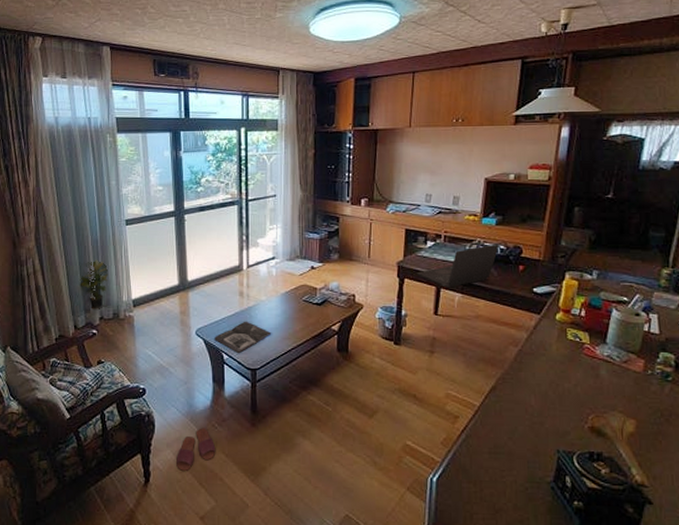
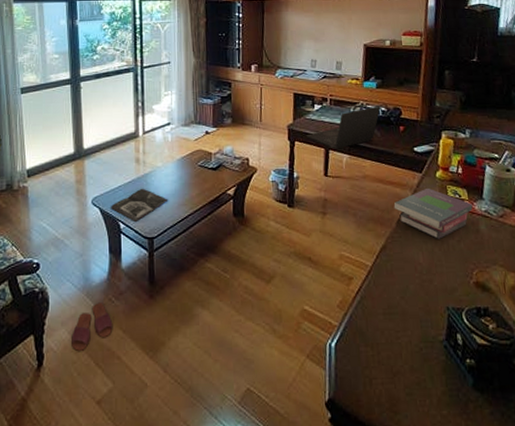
books: none [507,330,594,382] -> present [393,187,473,239]

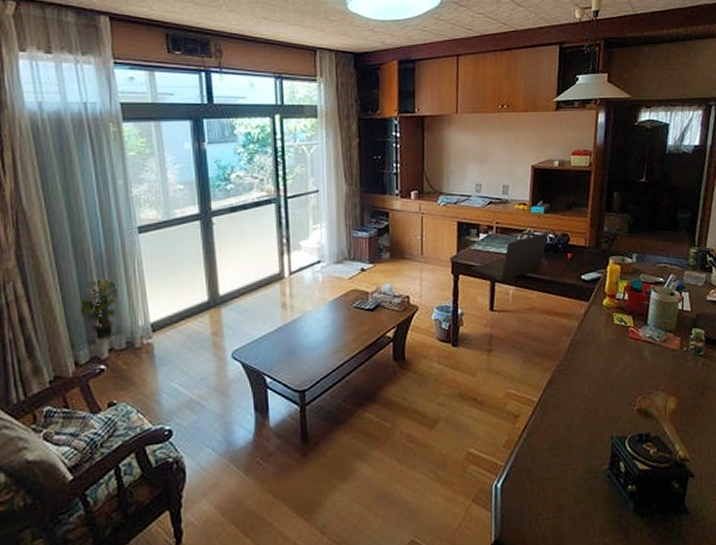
slippers: present [72,302,113,351] -> none [214,467,262,522]
magazine: present [111,188,169,221] -> none [255,336,321,374]
books: present [393,187,473,239] -> none [560,316,638,369]

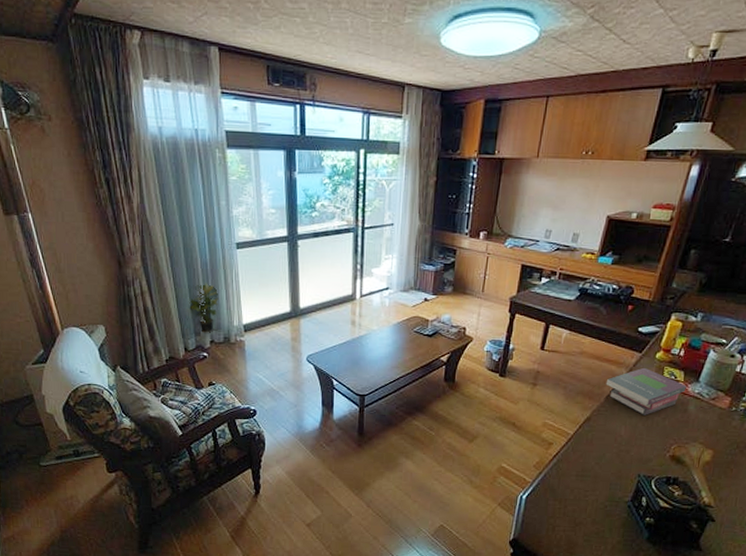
laptop: present [471,232,548,282] -> none [528,283,612,325]
books: none [560,316,638,369] -> present [605,367,687,415]

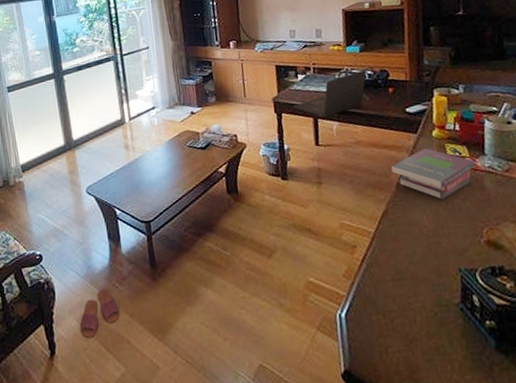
slippers: none [285,447,323,484] -> present [80,289,120,338]
laptop: none [528,283,612,325] -> present [293,69,367,118]

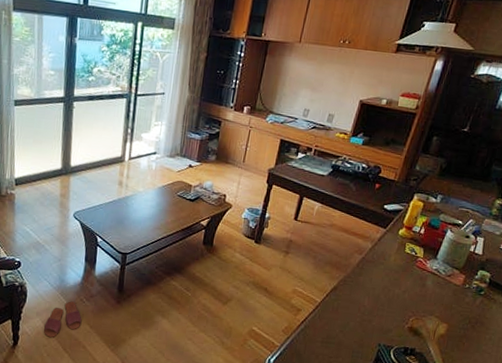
laptop: present [293,69,367,118] -> none [285,162,362,198]
books: present [391,148,476,200] -> none [352,242,426,288]

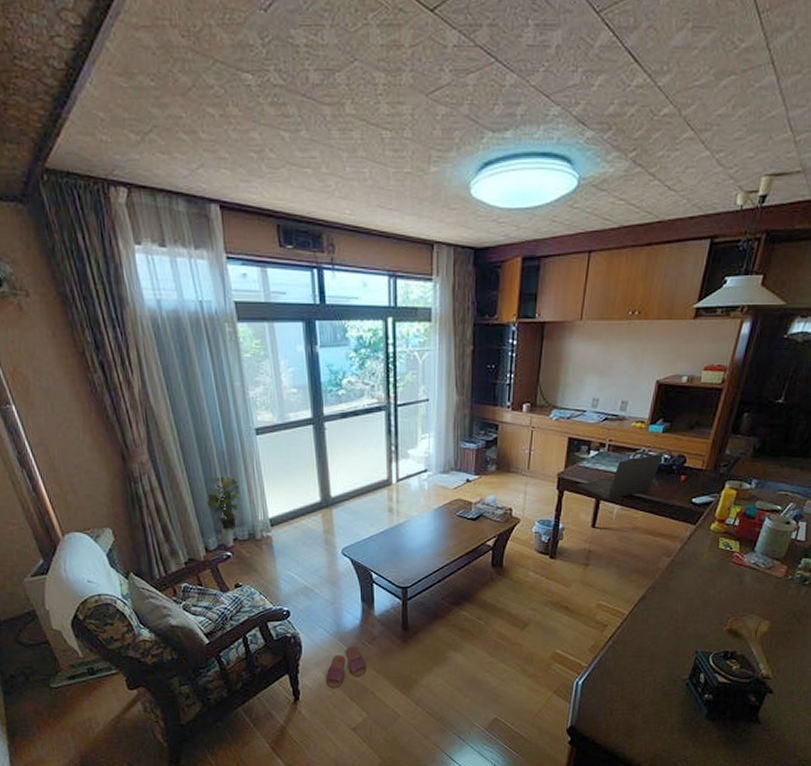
laptop: none [285,162,362,198] -> present [577,452,664,500]

